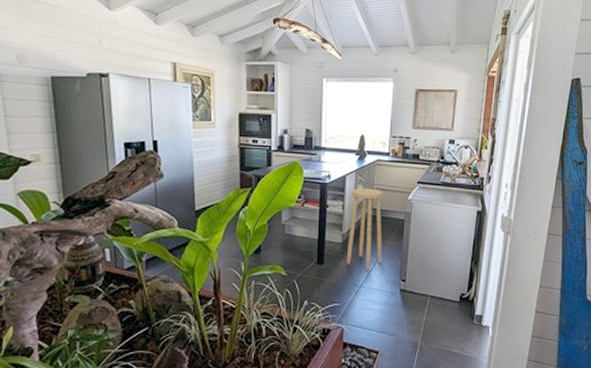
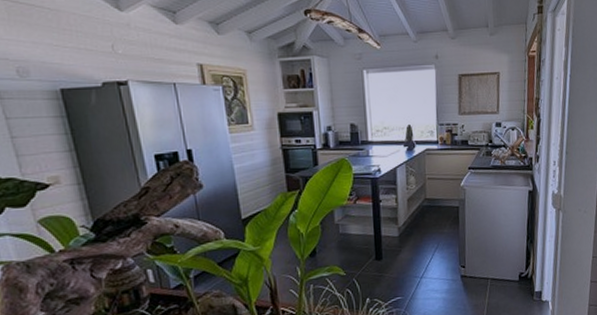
stool: present [346,188,384,271] -> none [404,178,440,262]

